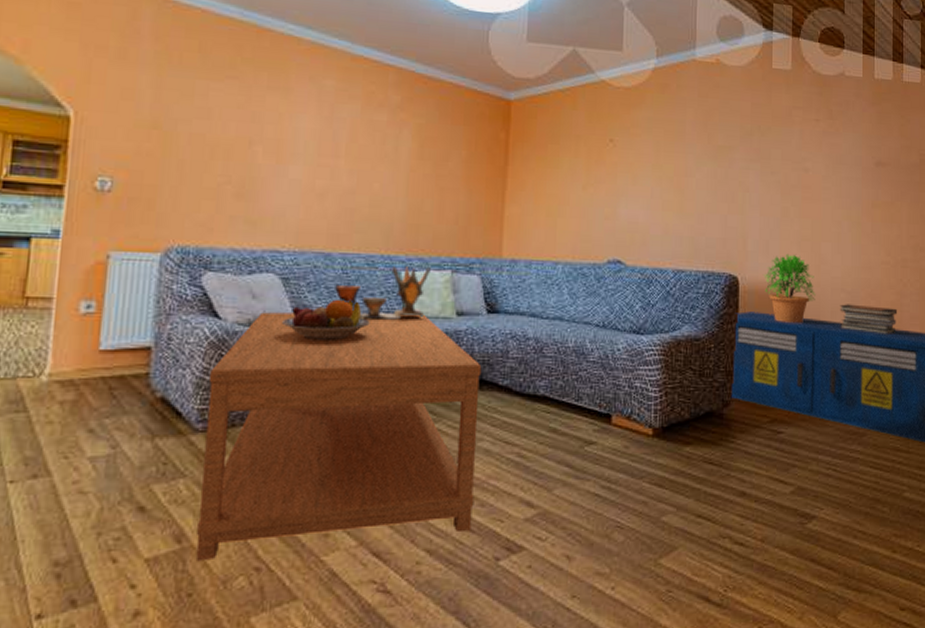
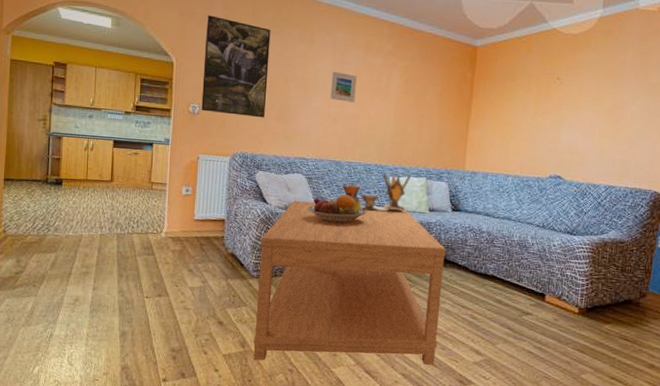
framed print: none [115,50,227,196] -> present [201,15,271,118]
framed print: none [315,130,352,172] -> present [330,71,357,102]

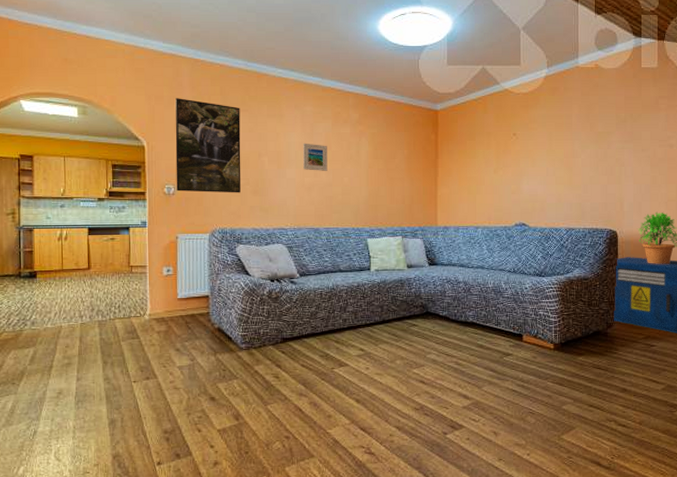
coffee table: present [253,201,446,366] -> none [246,267,427,432]
fruit bowl: present [307,194,367,224] -> none [290,259,348,288]
pottery: present [342,173,411,211] -> none [322,235,387,273]

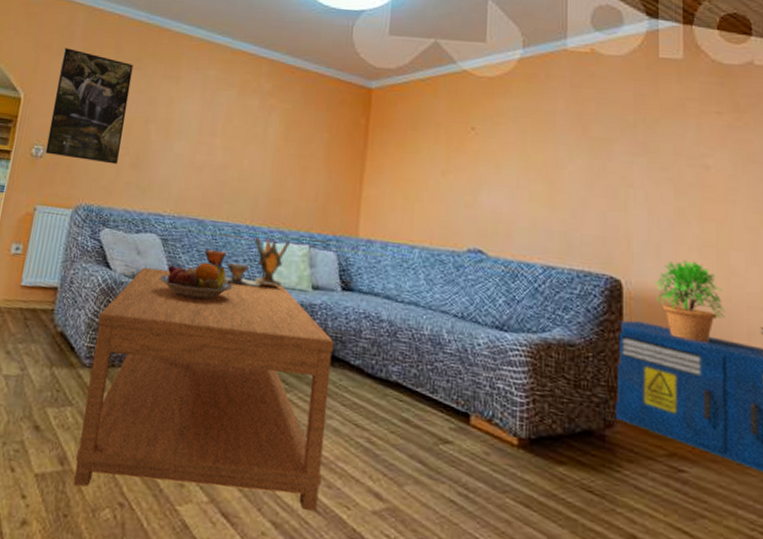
coffee table: none [246,267,427,432] -> present [73,267,334,511]
fruit bowl: none [290,259,348,288] -> present [159,262,233,300]
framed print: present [303,143,328,171] -> none [196,112,228,149]
pottery: none [322,235,387,273] -> present [203,236,290,287]

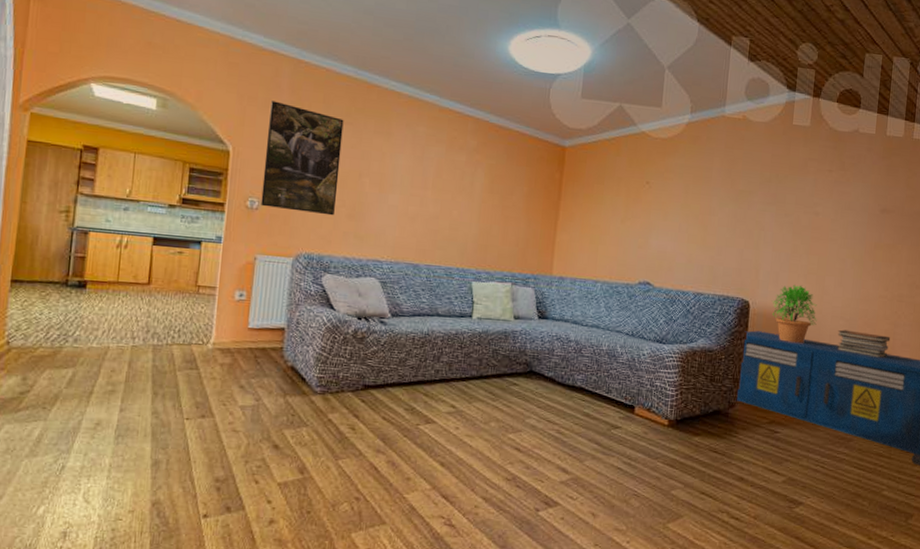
coffee table: present [73,267,334,511] -> none [313,307,532,489]
fruit bowl: present [159,262,233,300] -> none [380,300,447,332]
pottery: present [203,236,290,287] -> none [419,277,495,319]

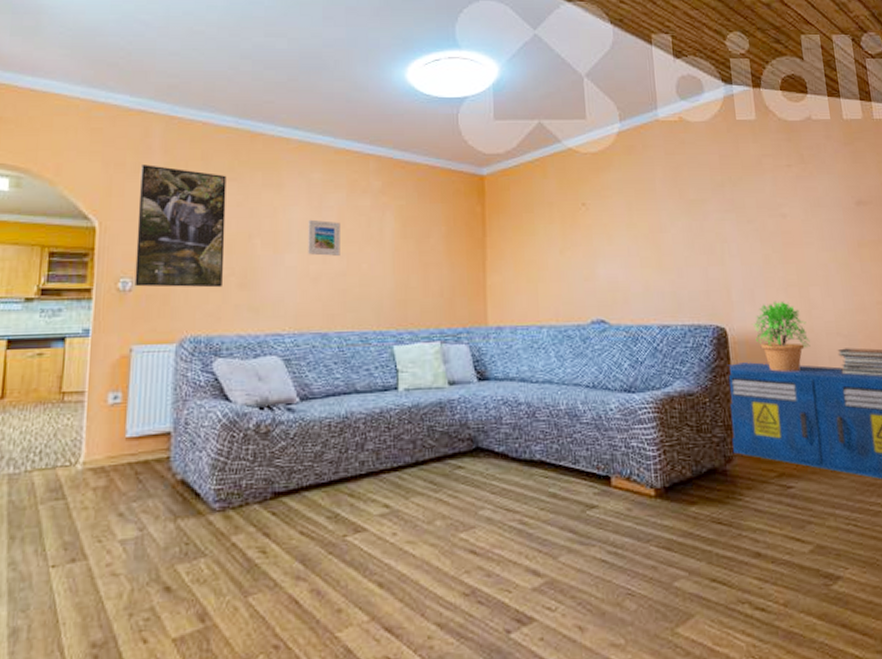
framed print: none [408,167,438,201] -> present [308,219,340,256]

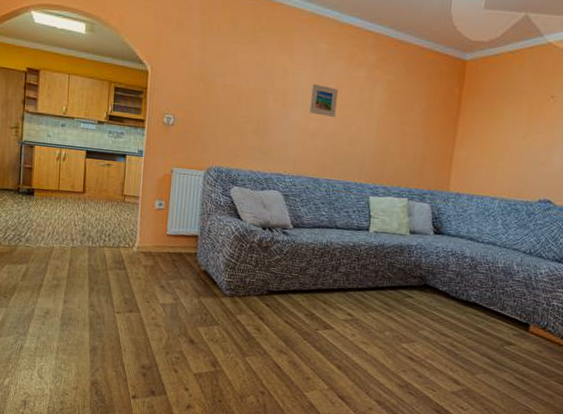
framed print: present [134,164,227,288] -> none [176,22,250,132]

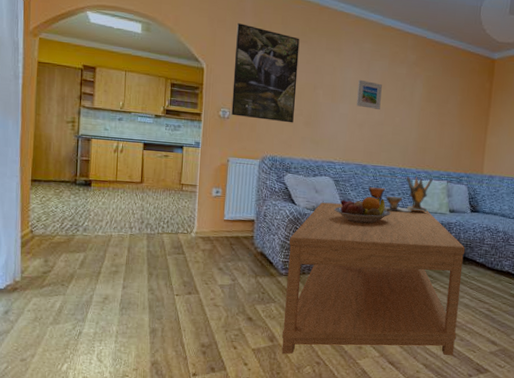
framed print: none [176,22,250,132] -> present [231,23,300,123]
coffee table: none [224,218,427,393] -> present [281,202,465,356]
fruit bowl: none [283,213,345,244] -> present [334,196,391,224]
pottery: none [319,192,392,232] -> present [367,176,433,212]

